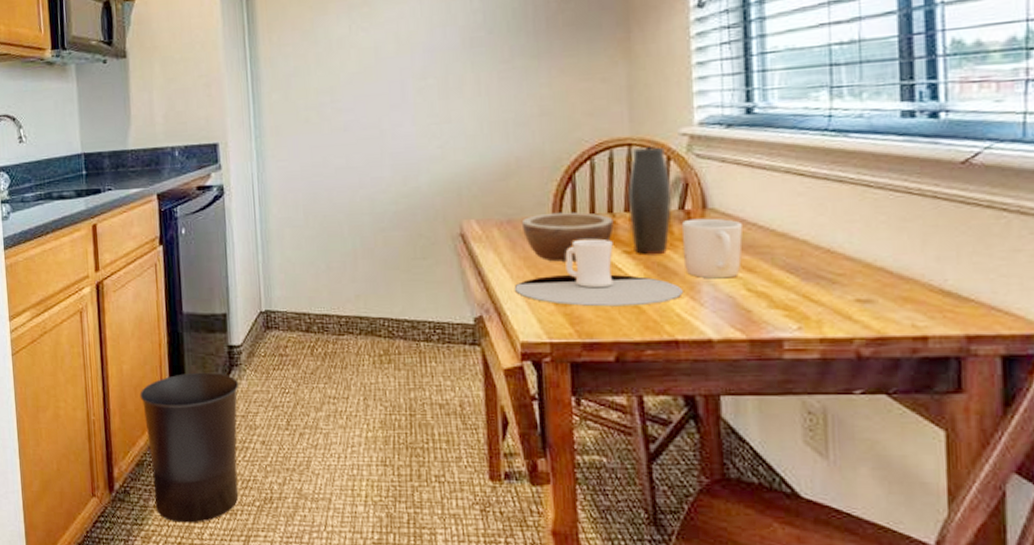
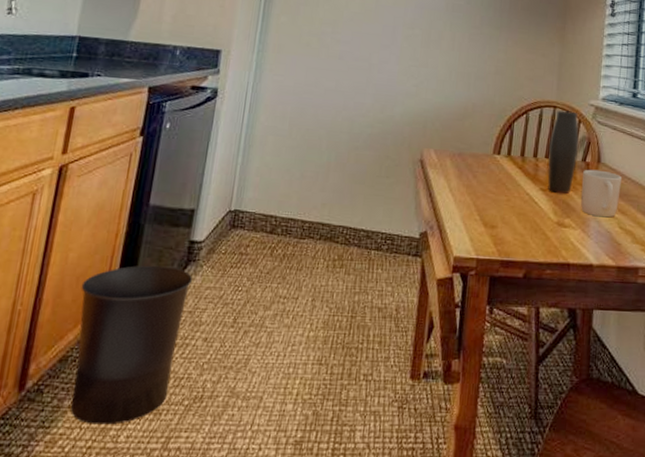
placemat: present [515,274,683,307] -> none [456,202,577,234]
bowl: present [521,211,614,262] -> none [469,151,536,193]
mug: present [565,238,614,289] -> none [497,175,534,217]

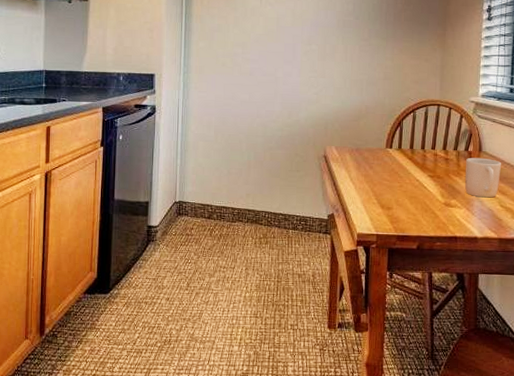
waste bin: present [71,265,192,425] -> none [73,245,153,359]
vase: present [547,110,579,194] -> none [434,108,461,179]

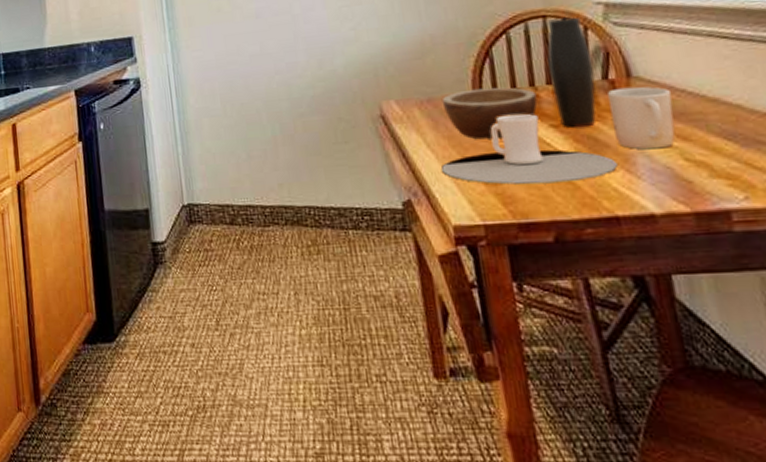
placemat: none [357,188,462,213] -> present [442,149,618,185]
bowl: none [365,146,424,180] -> present [441,87,538,140]
mug: none [391,165,423,199] -> present [490,113,544,166]
vase: none [434,108,461,179] -> present [547,17,596,127]

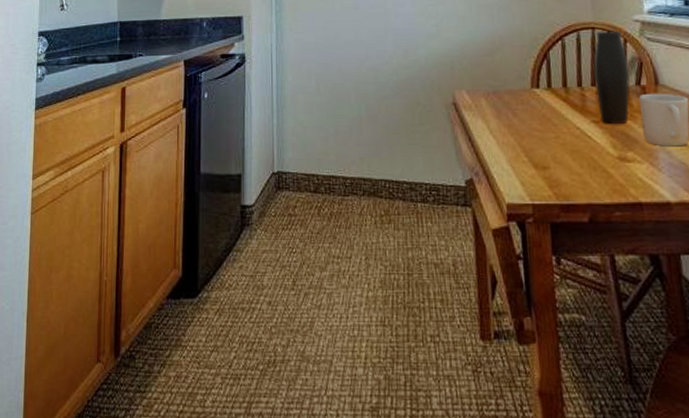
bowl: present [441,87,538,140] -> none [505,85,583,129]
placemat: present [442,149,618,185] -> none [501,140,643,171]
mug: present [490,113,544,166] -> none [543,109,585,154]

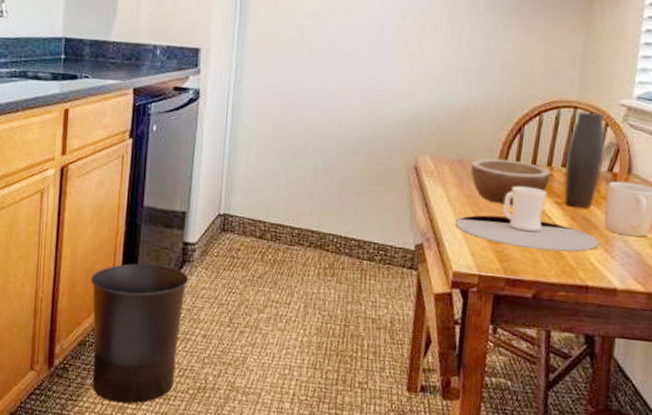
waste bin: none [153,232,249,389] -> present [90,263,188,404]
placemat: none [501,140,643,171] -> present [456,215,599,252]
bowl: none [505,85,583,129] -> present [470,158,551,205]
mug: none [543,109,585,154] -> present [503,186,547,232]

